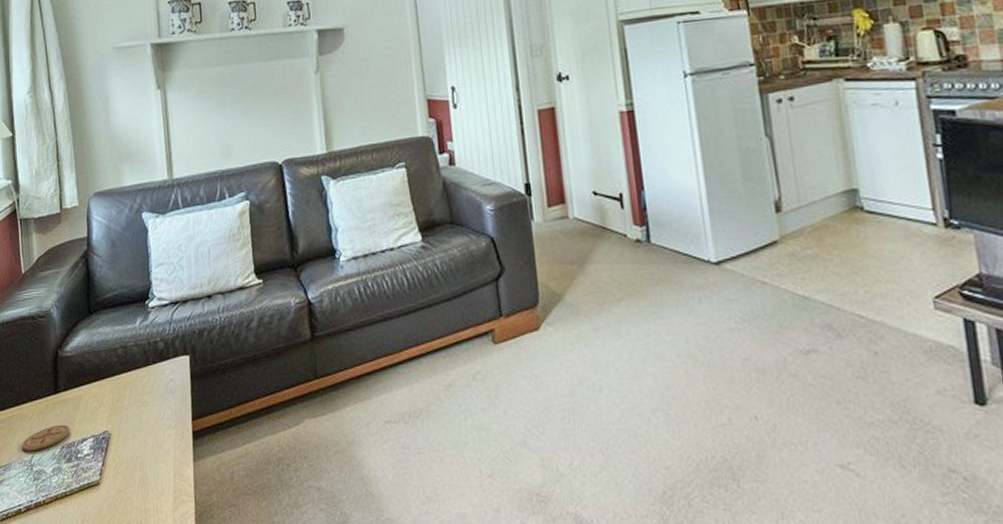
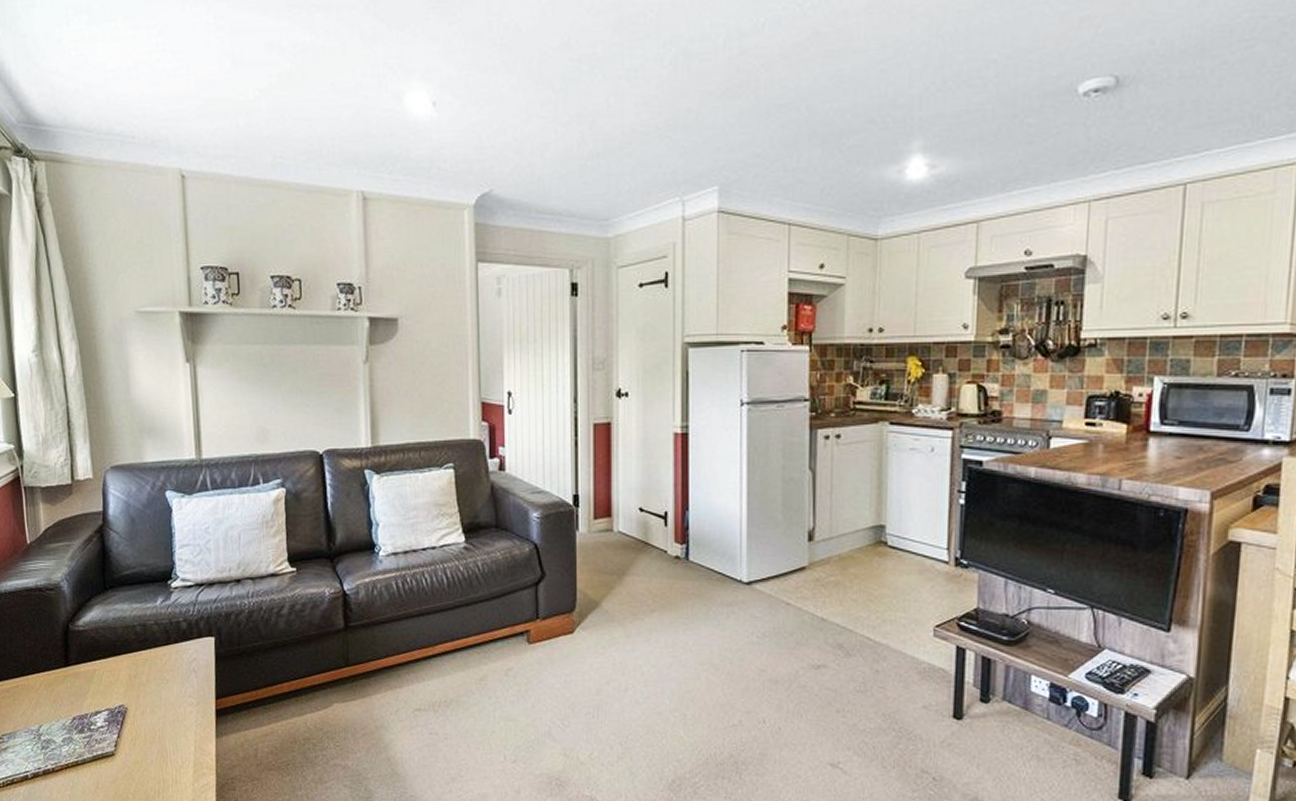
coaster: present [22,424,70,451] -> none [28,696,82,721]

